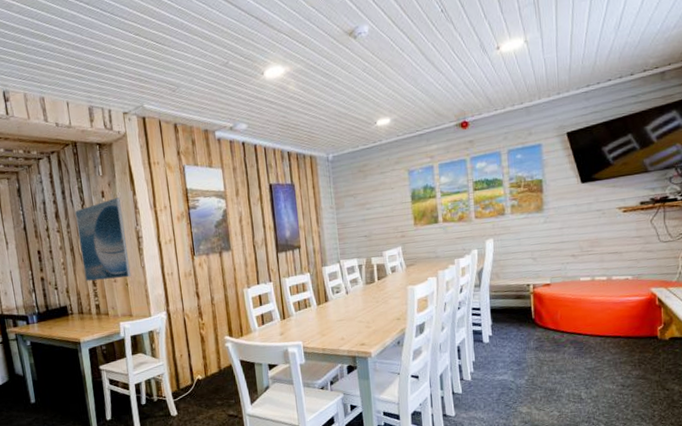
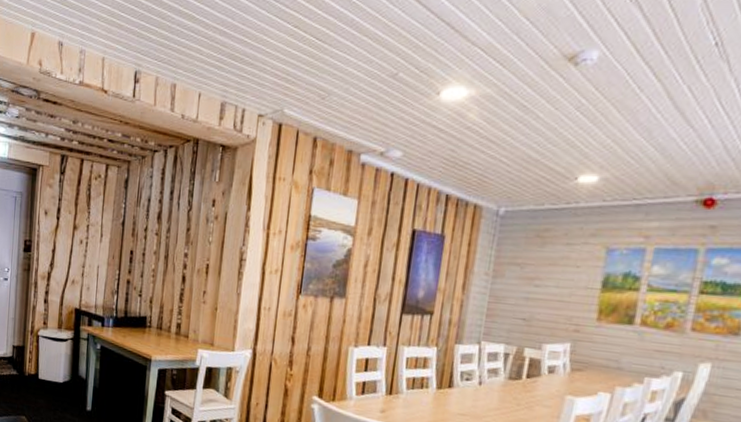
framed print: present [75,197,132,282] -> none [172,209,232,302]

